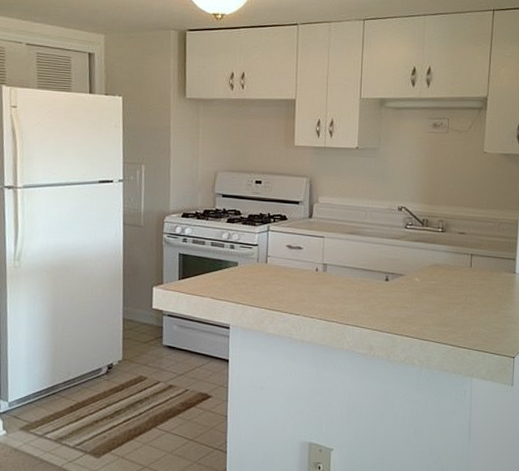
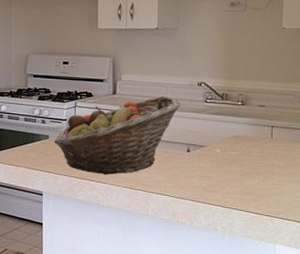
fruit basket: none [243,221,381,306] -> present [53,96,181,175]

